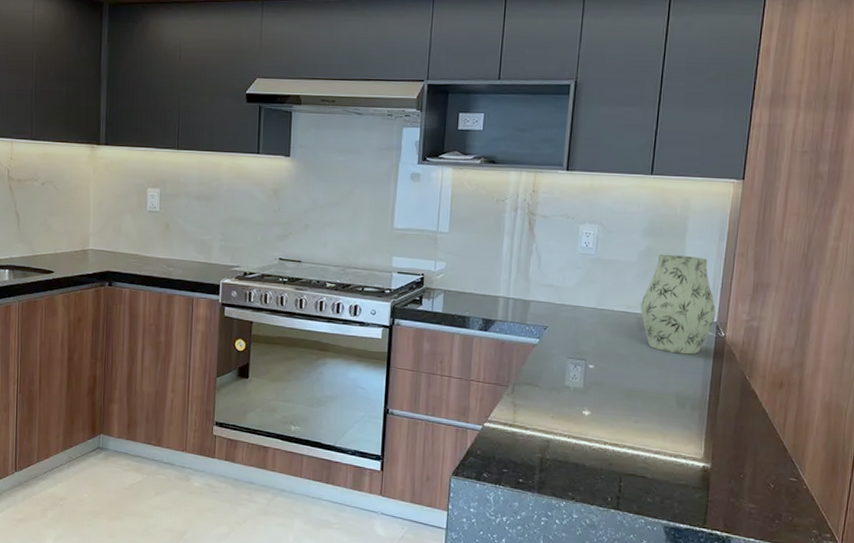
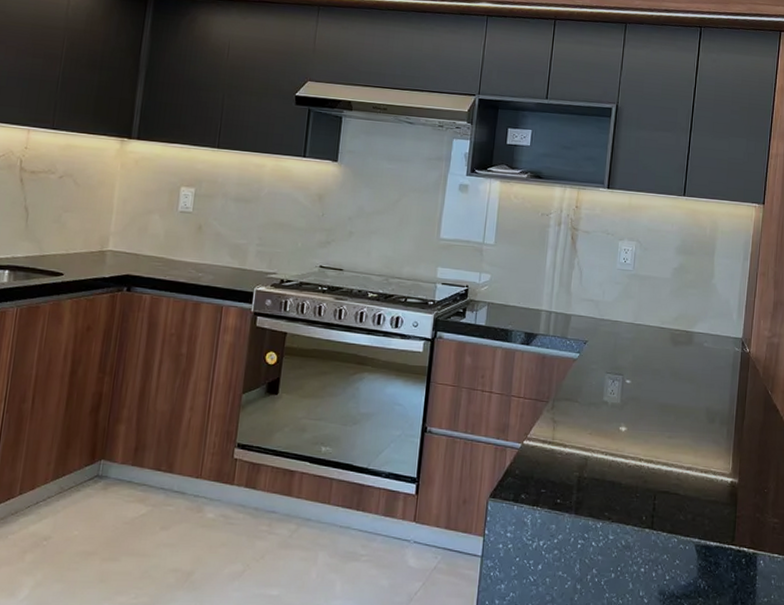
vase: present [640,254,716,355] -> none [674,271,741,370]

